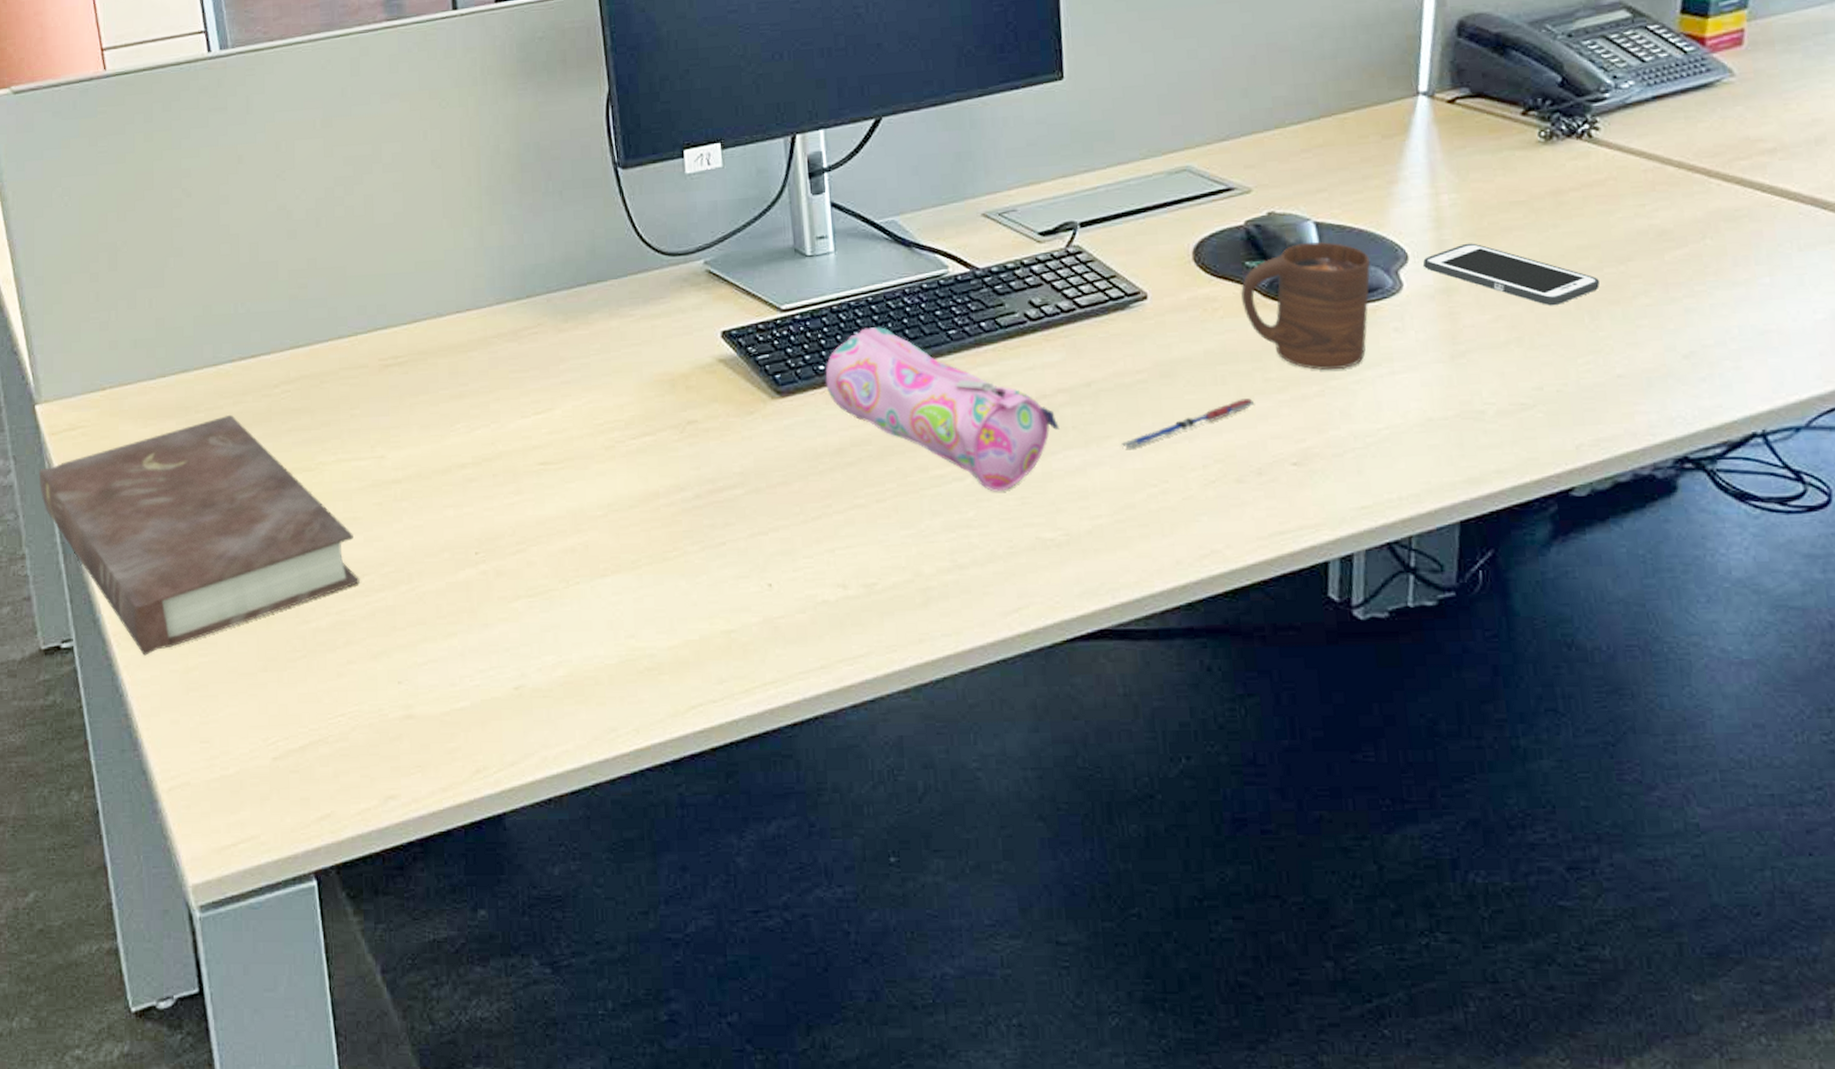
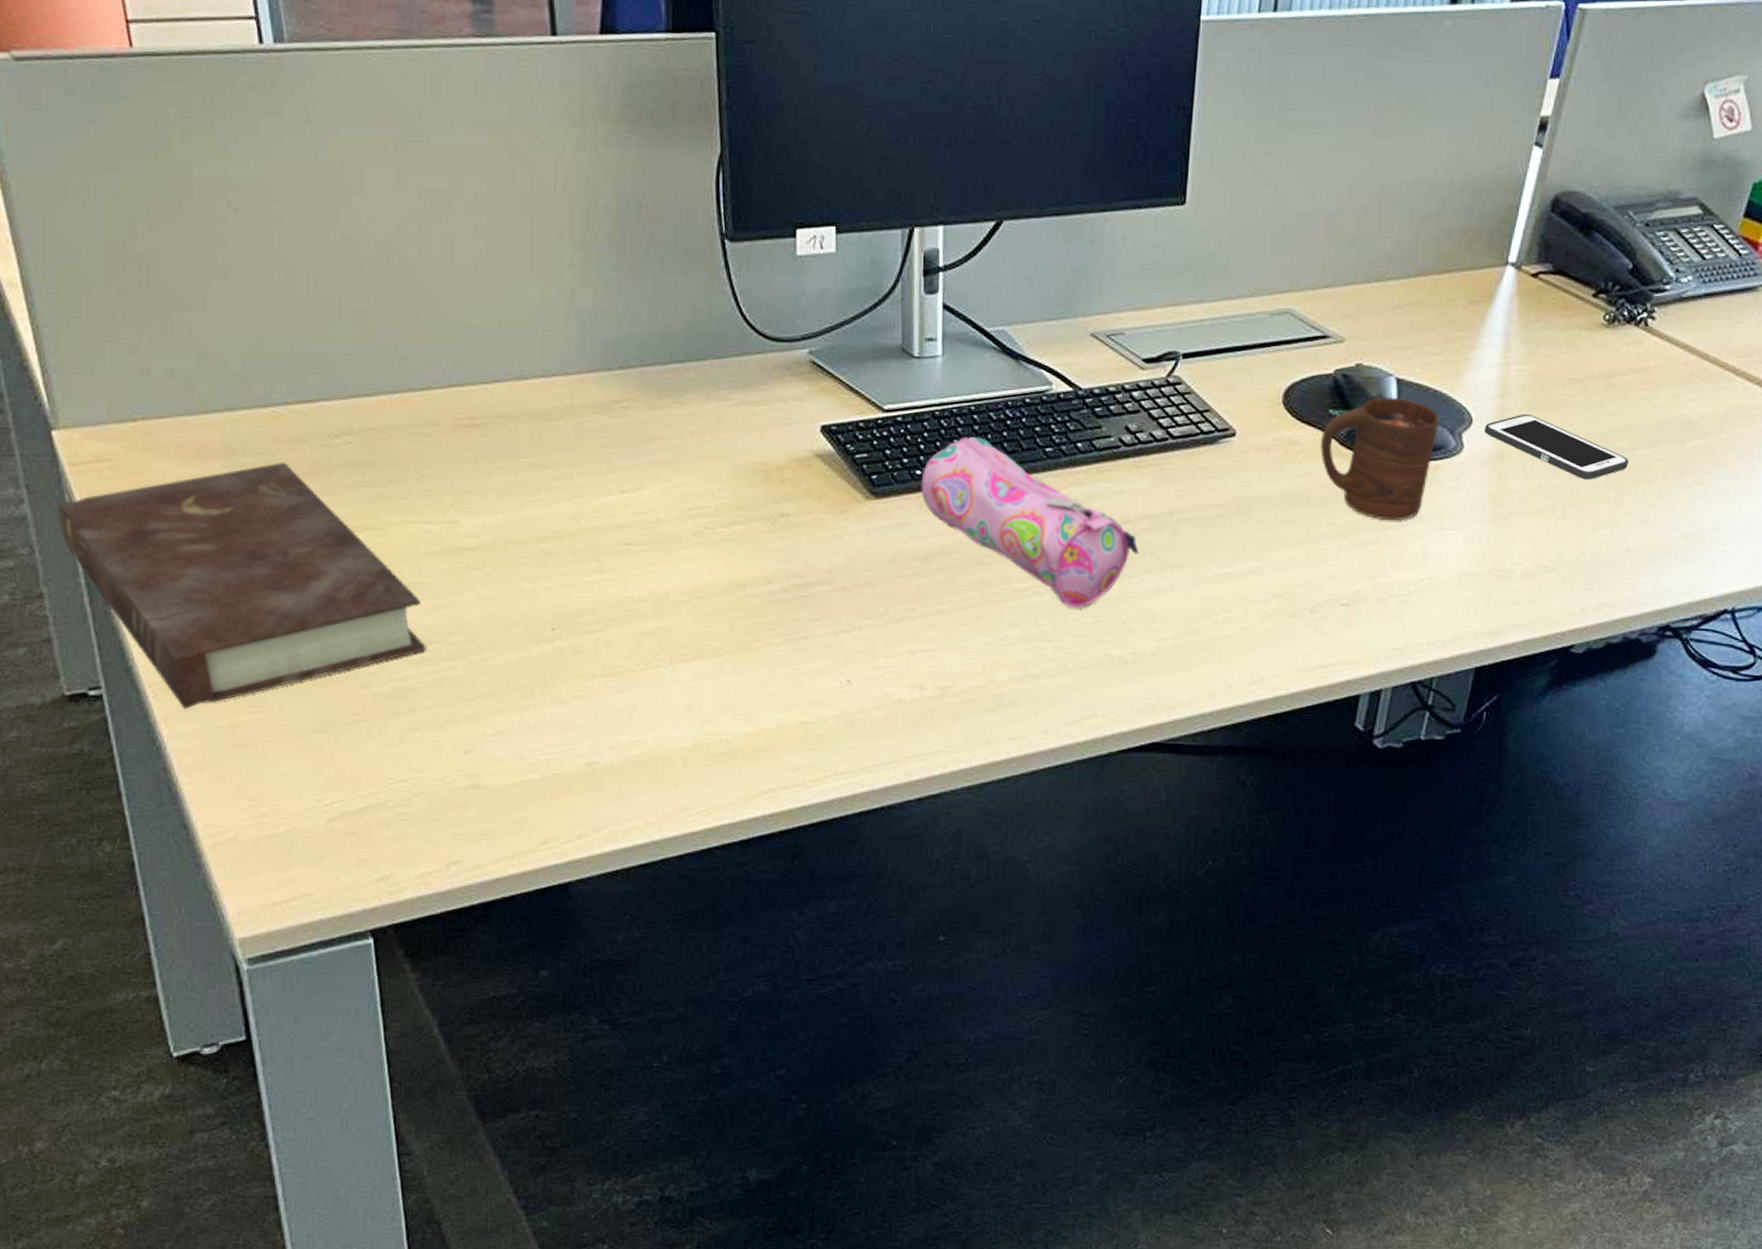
pen: present [1122,398,1255,449] -> none [1194,540,1318,578]

